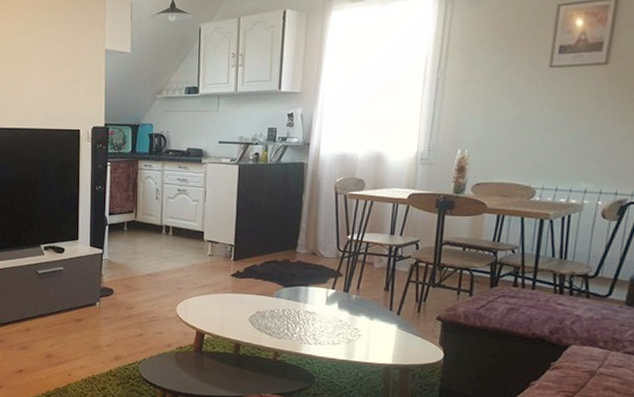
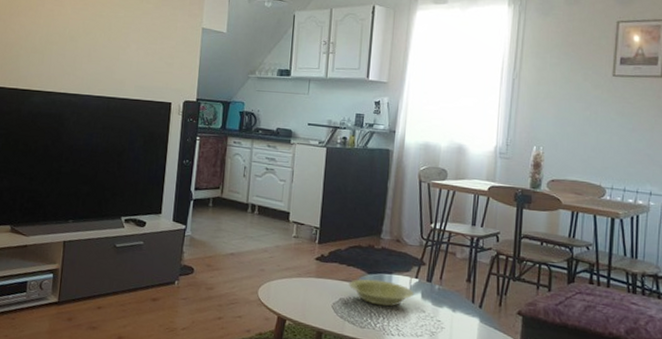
bowl: none [265,292,330,318] -> present [348,279,414,307]

